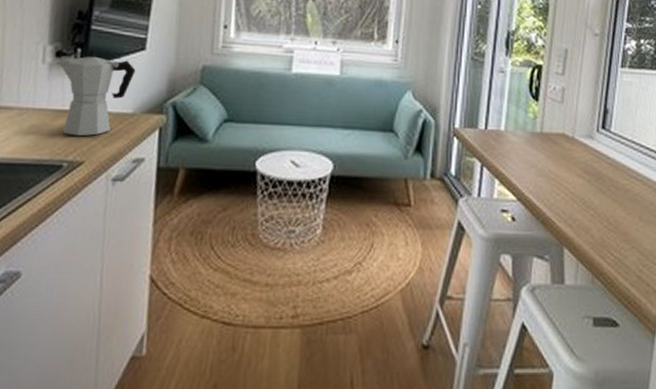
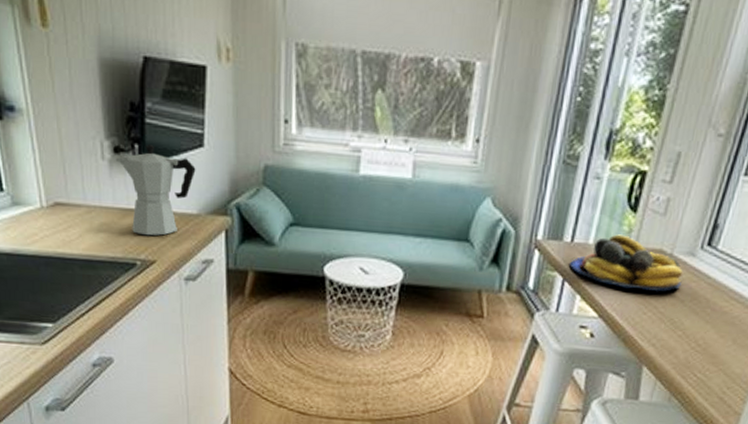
fruit bowl: none [486,121,586,172] -> present [570,234,683,291]

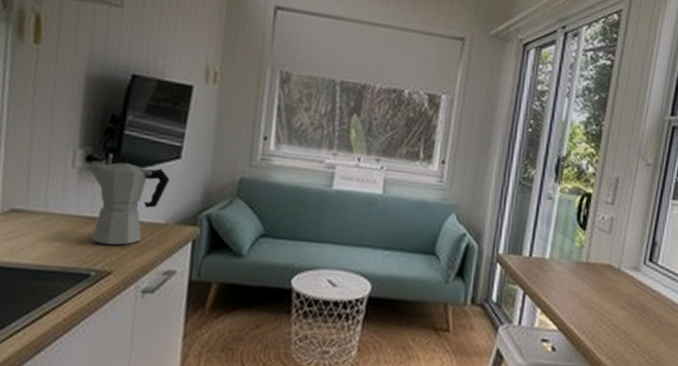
fruit bowl: present [570,234,683,291] -> none [529,250,631,305]

